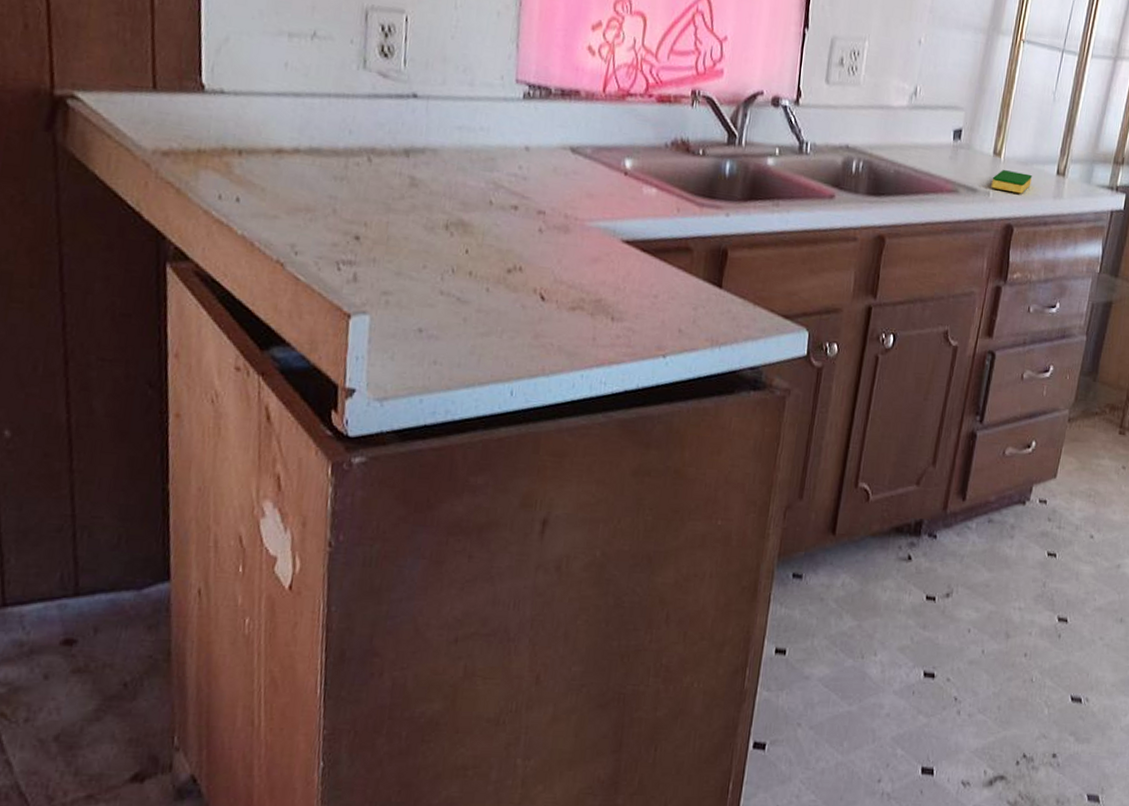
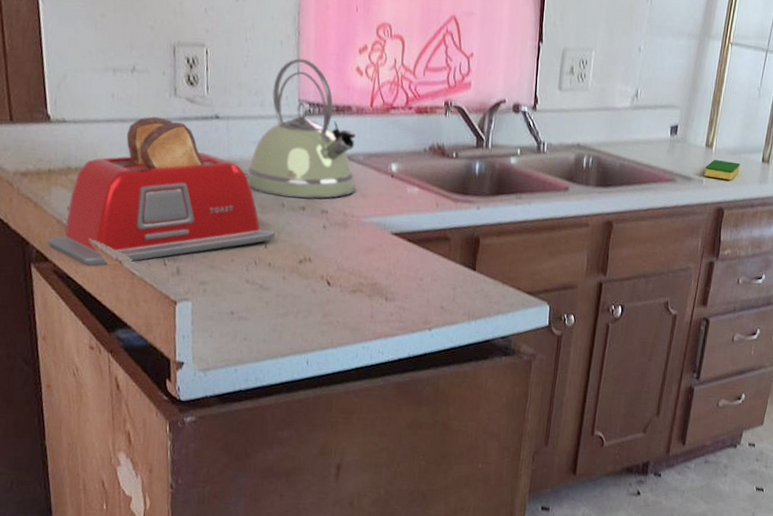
toaster: none [189,91,480,269] -> present [47,116,275,266]
kettle: none [447,31,585,197] -> present [246,58,357,199]

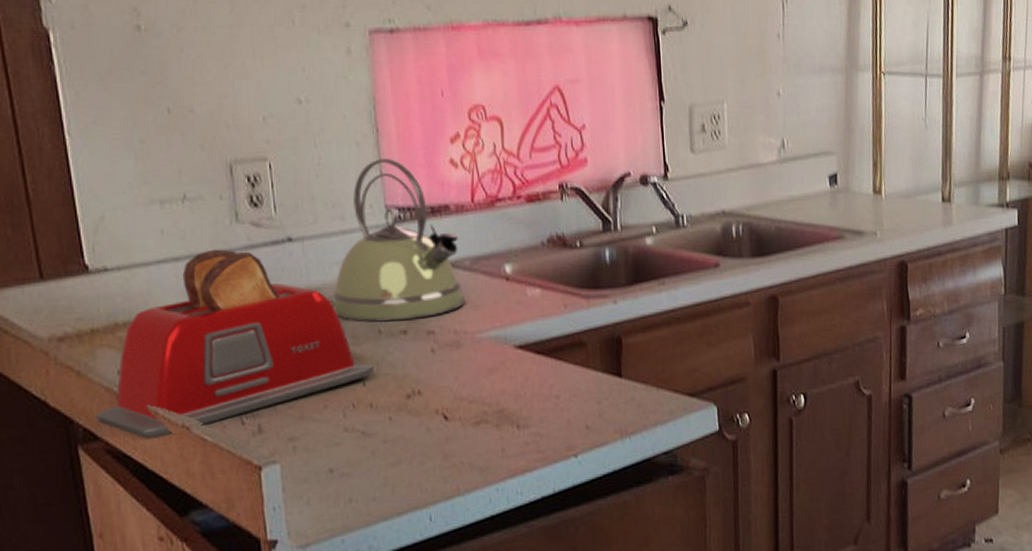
dish sponge: present [704,160,740,181] -> none [876,206,918,229]

